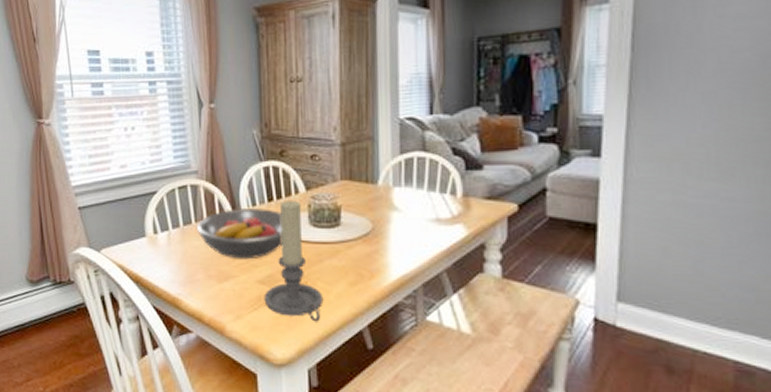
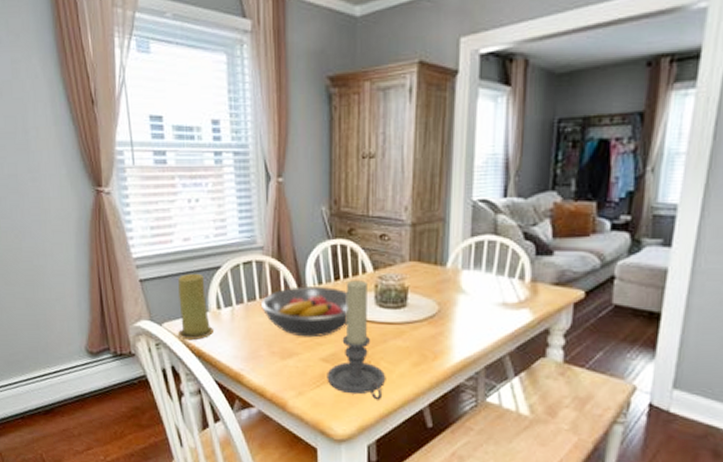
candle: none [116,199,152,265] -> present [178,273,215,340]

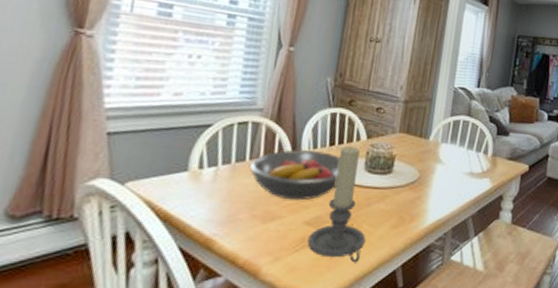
candle: present [178,273,215,340] -> none [143,129,191,202]

